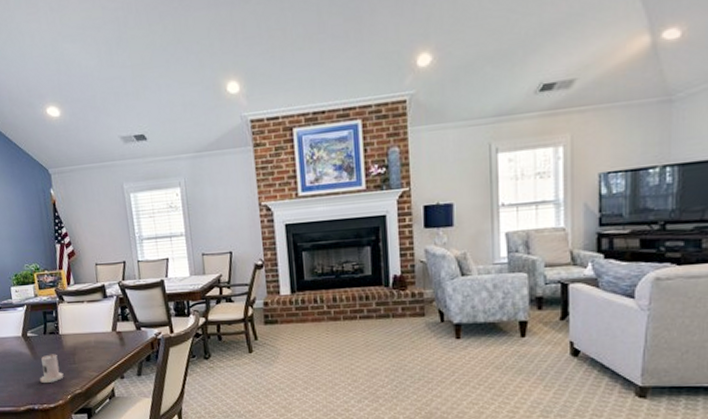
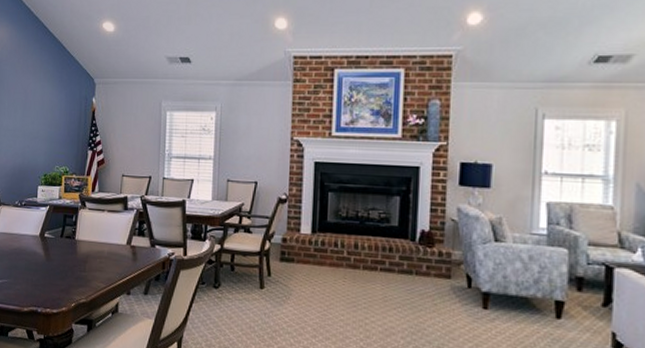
candle: present [40,354,64,383] -> none [48,258,72,287]

